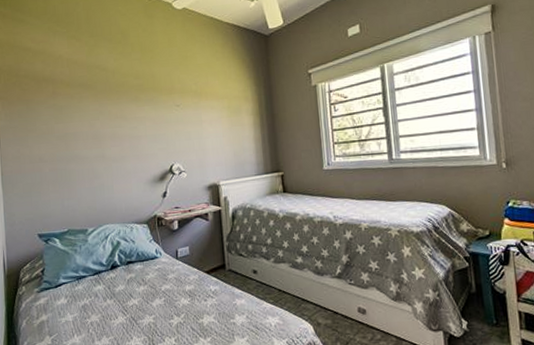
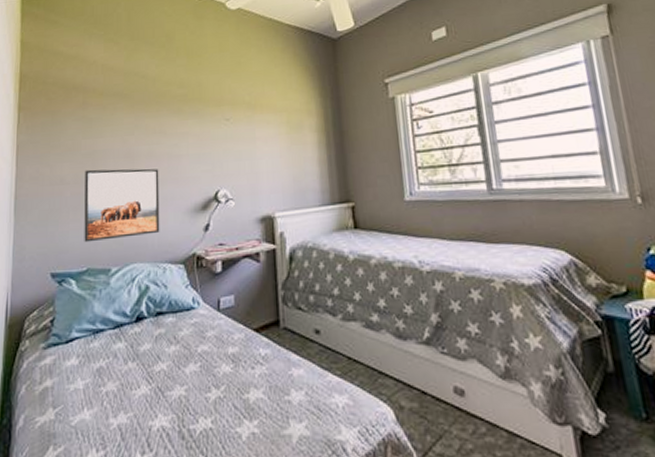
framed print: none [59,148,126,209] -> present [84,168,160,243]

